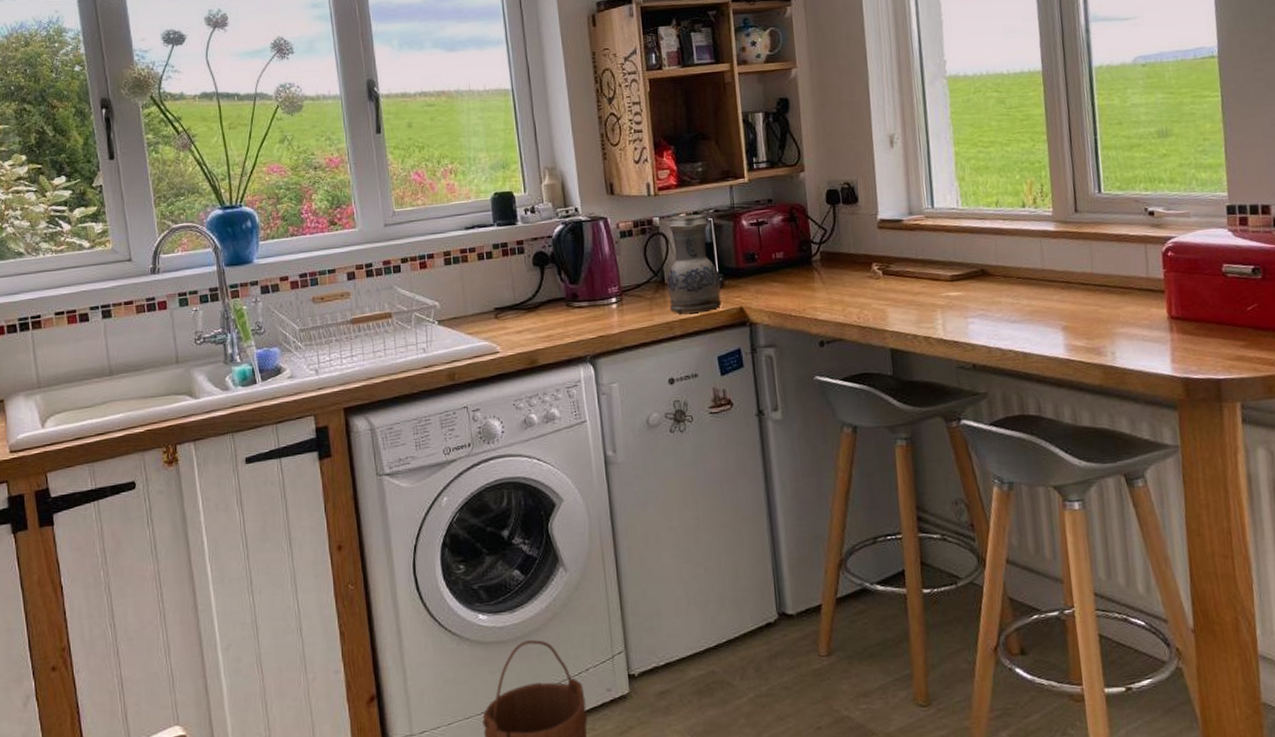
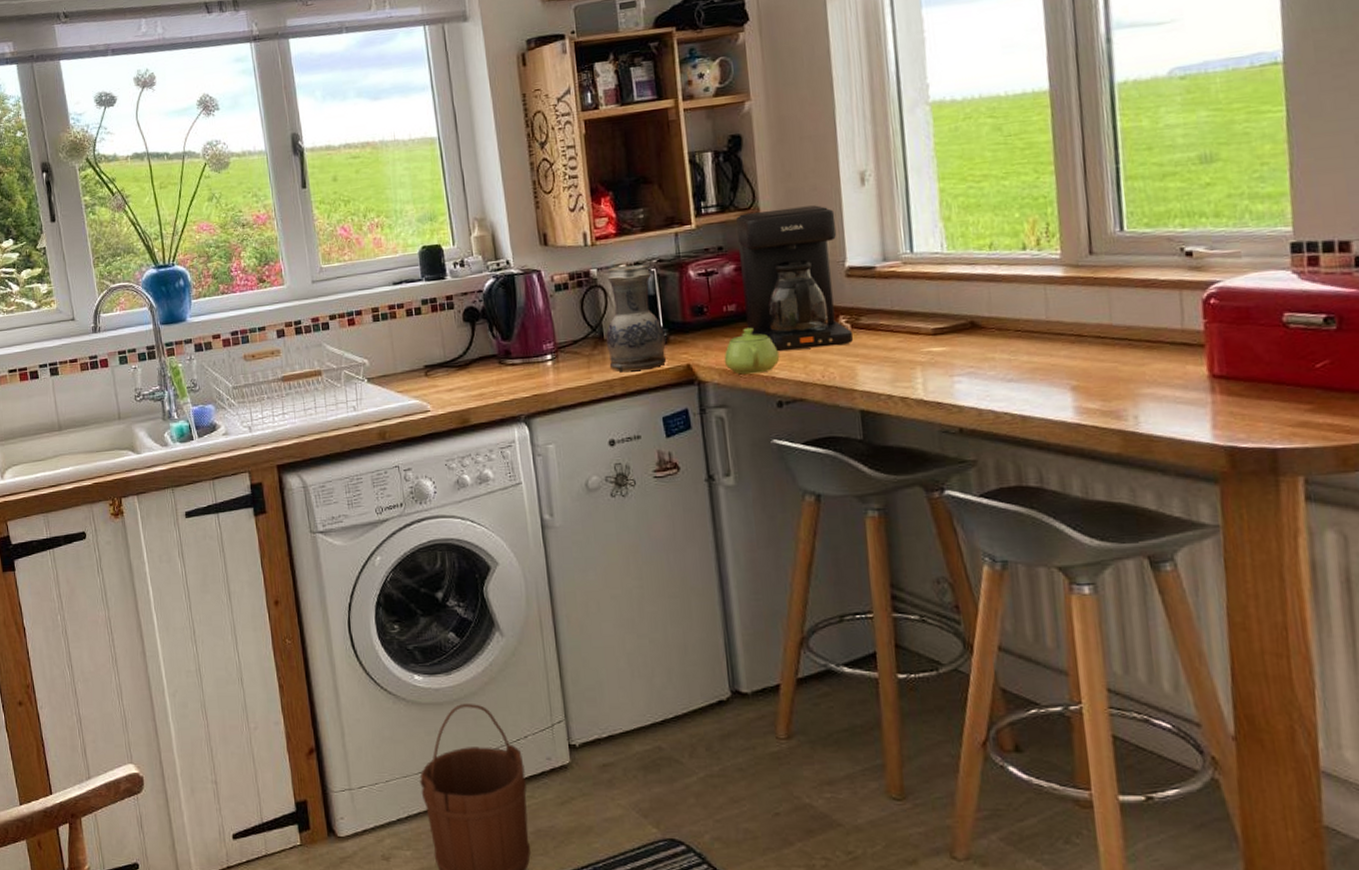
teapot: none [772,273,822,317] -> present [724,327,780,375]
coffee maker: none [784,163,884,296] -> present [736,205,853,352]

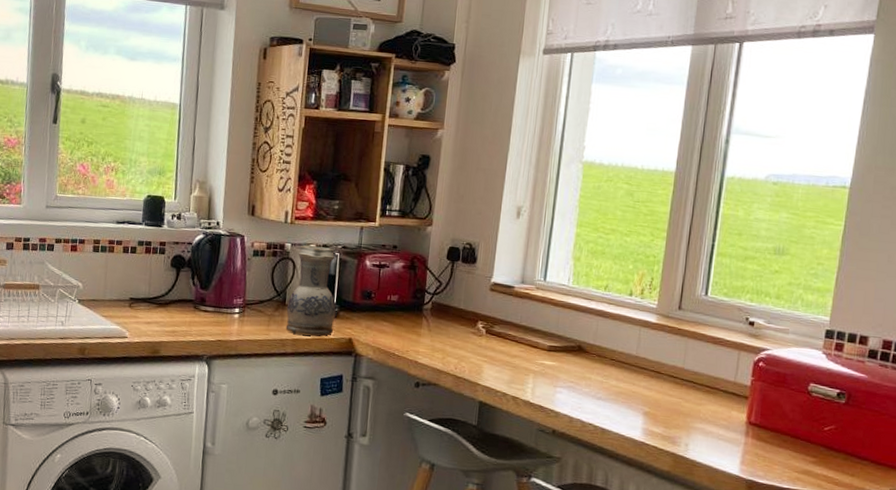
teapot: present [724,327,780,375] -> none [379,316,425,357]
coffee maker: present [736,205,853,352] -> none [401,222,492,346]

